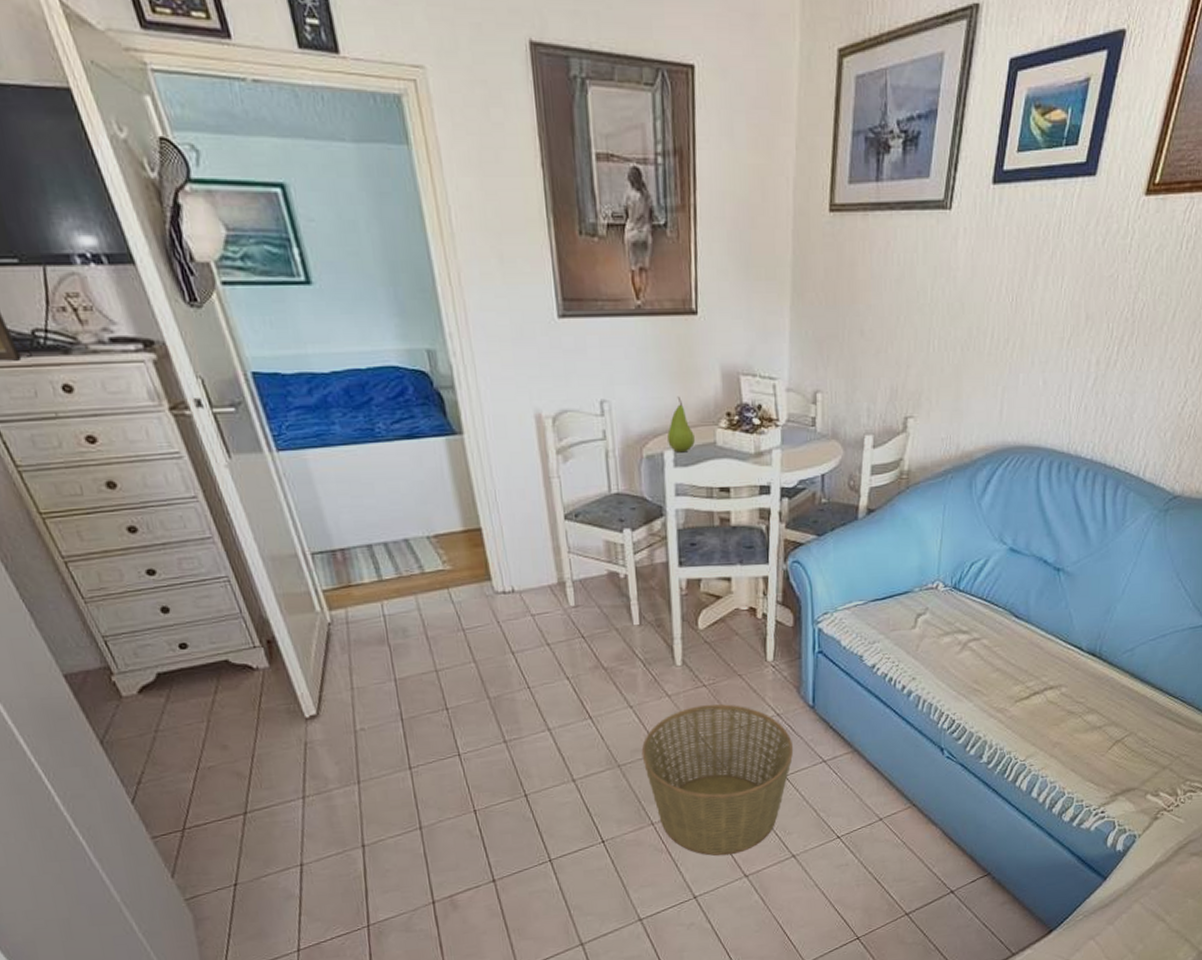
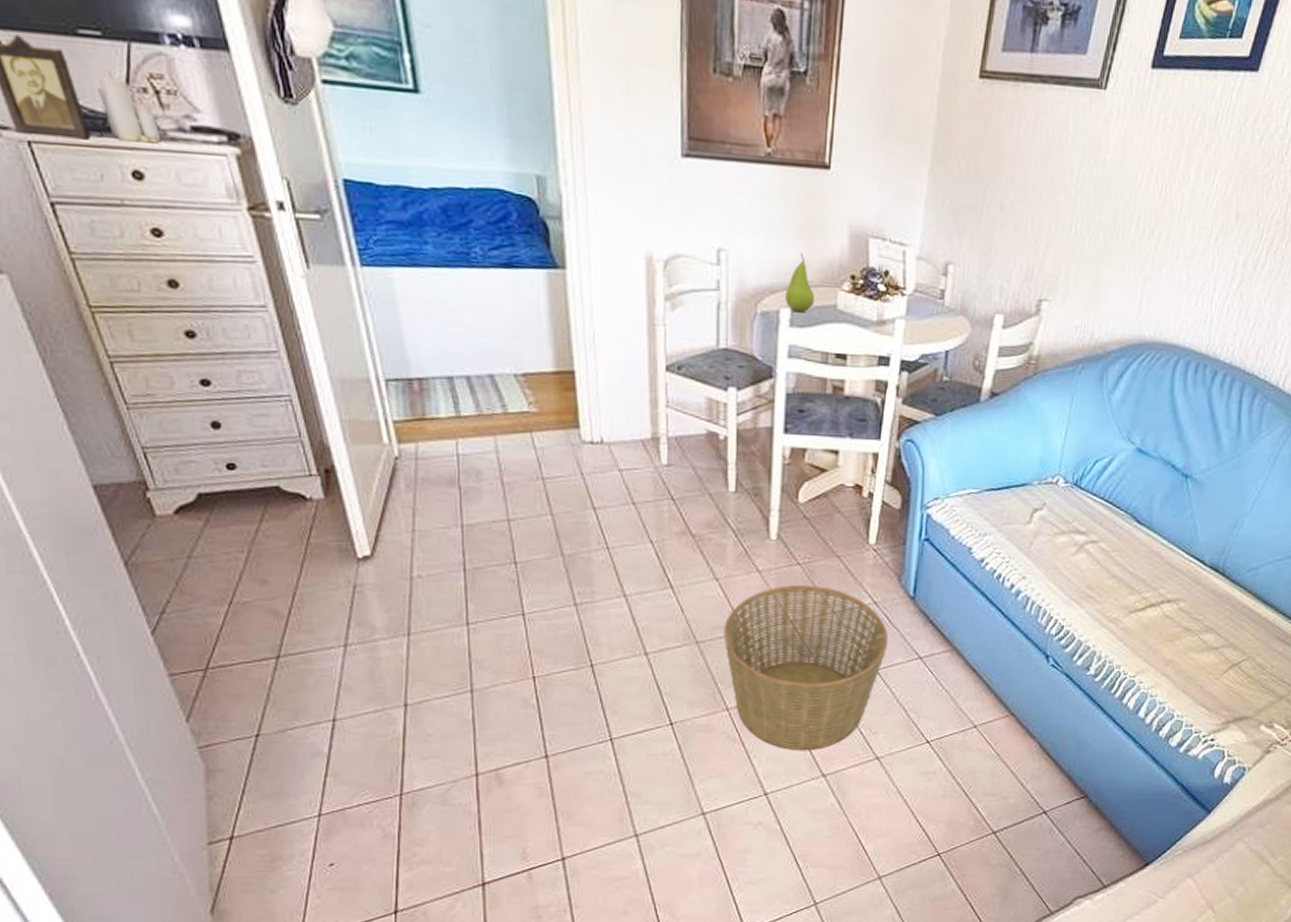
candle: none [21,295,85,358] -> present [98,71,162,144]

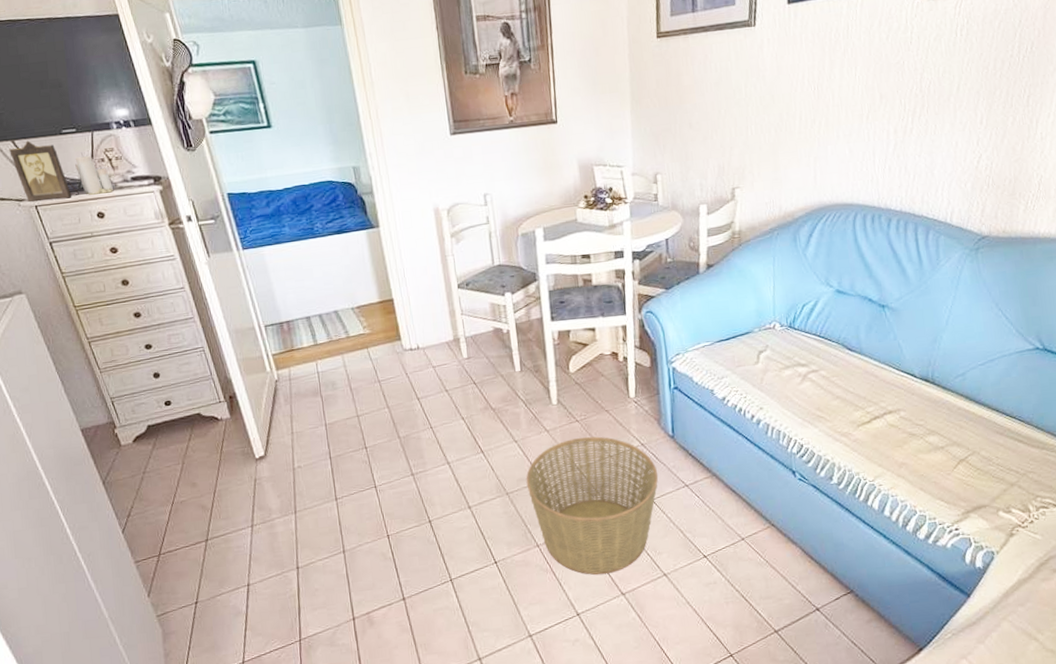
fruit: present [785,253,814,313] -> none [537,186,560,230]

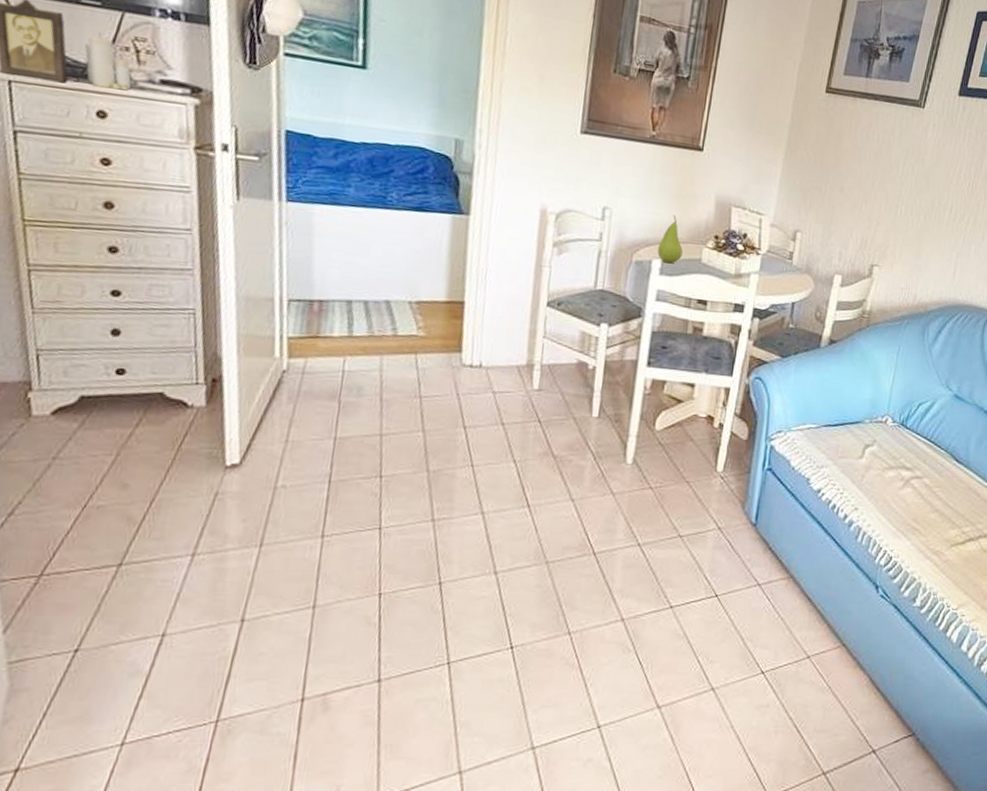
basket: present [526,436,659,575] -> none [573,508,730,680]
fruit: none [537,186,560,230] -> present [657,215,683,264]

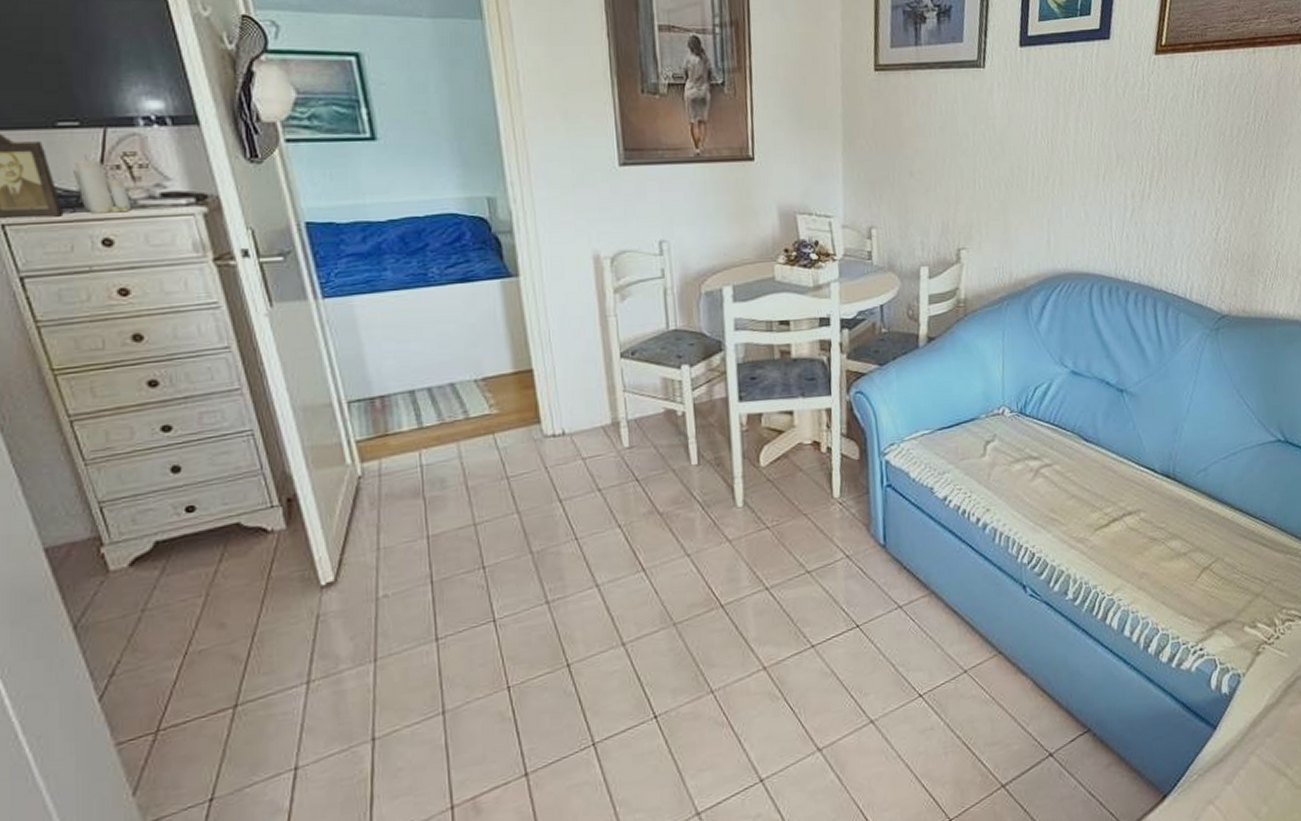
fruit: present [657,215,683,264] -> none [726,235,754,289]

